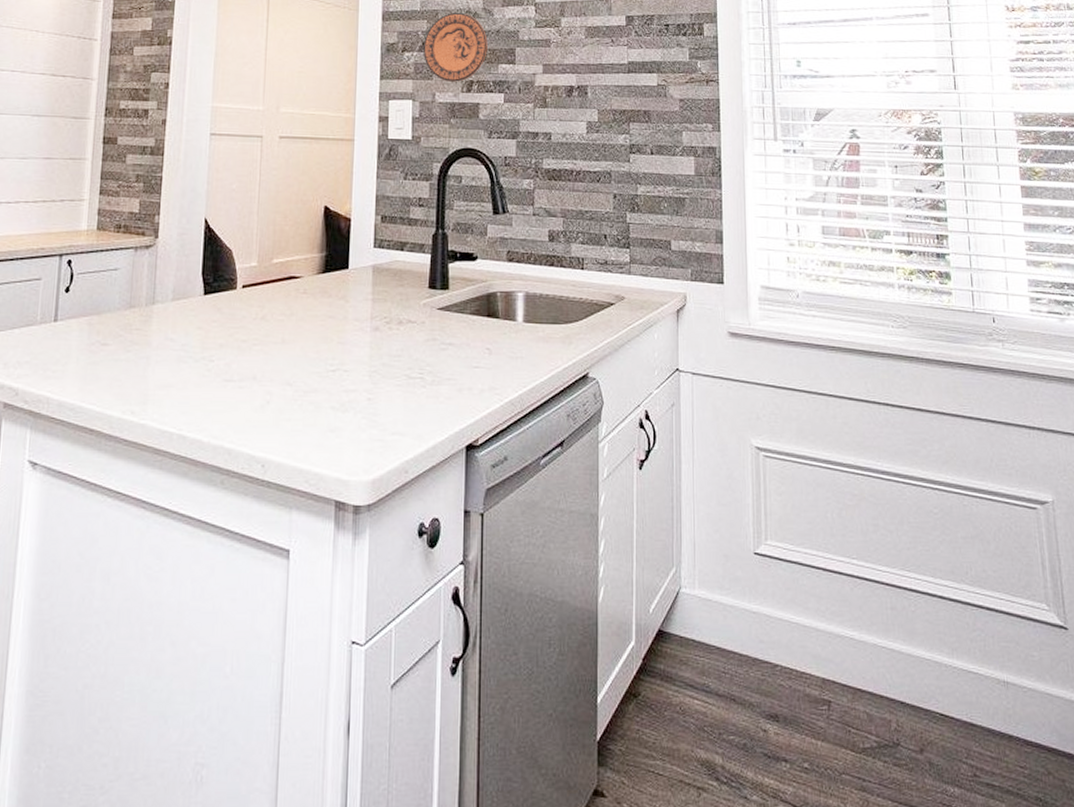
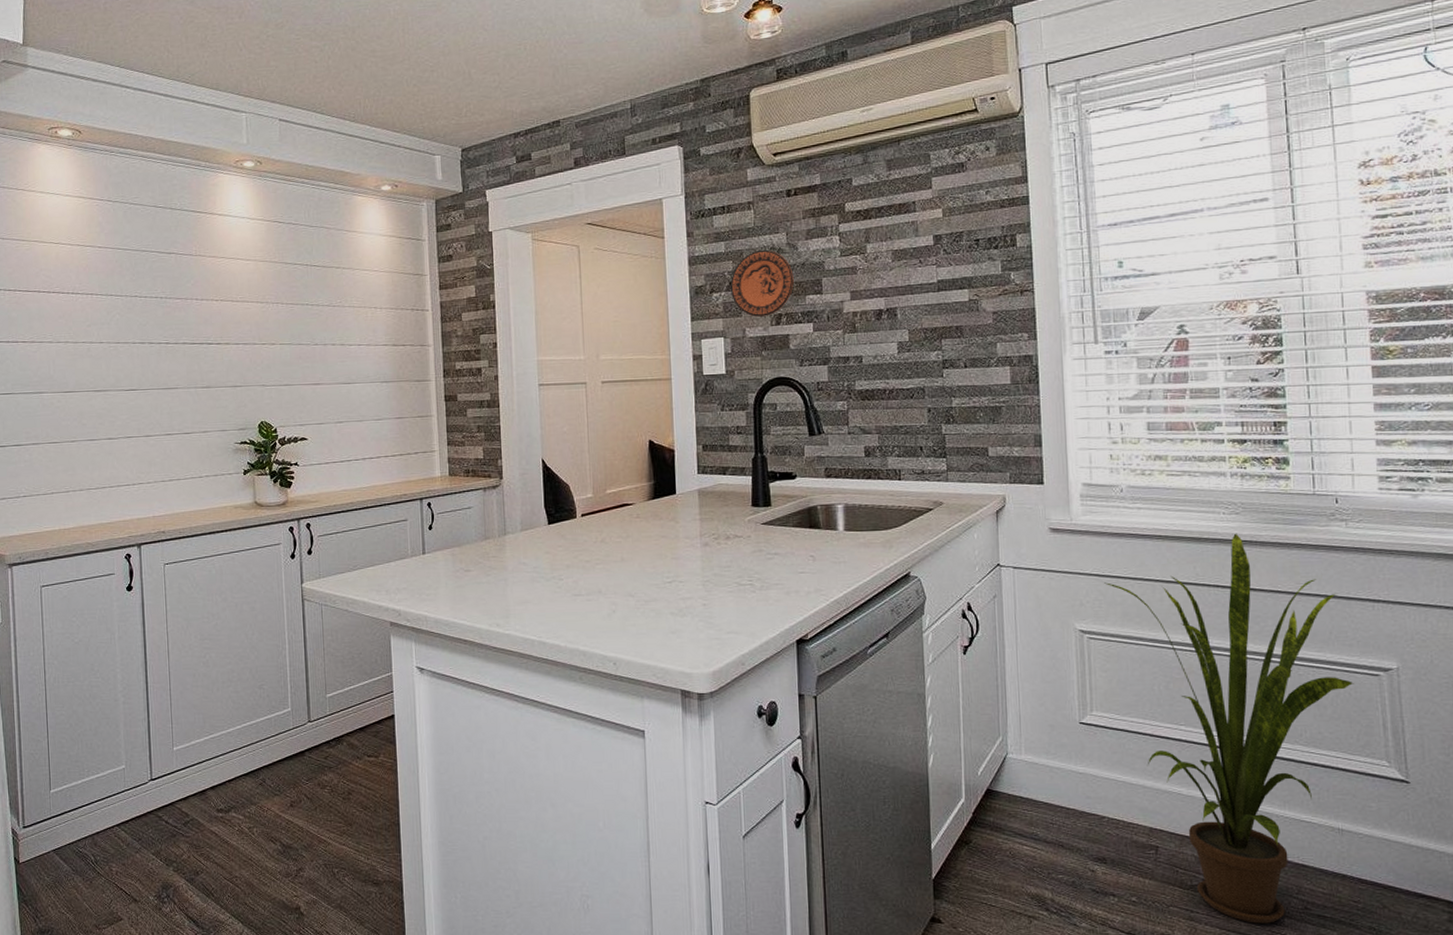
house plant: none [780,348,1014,794] -> present [1104,533,1354,924]

